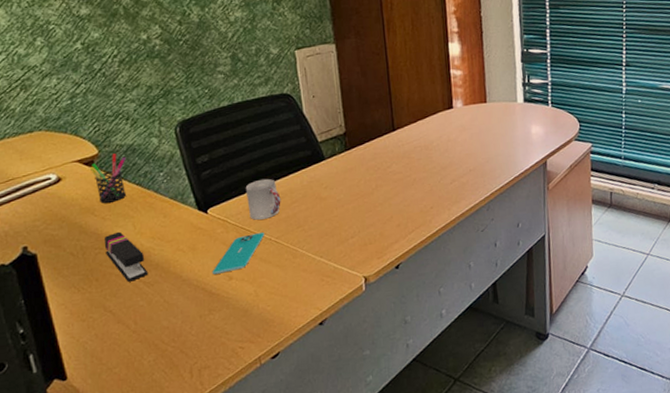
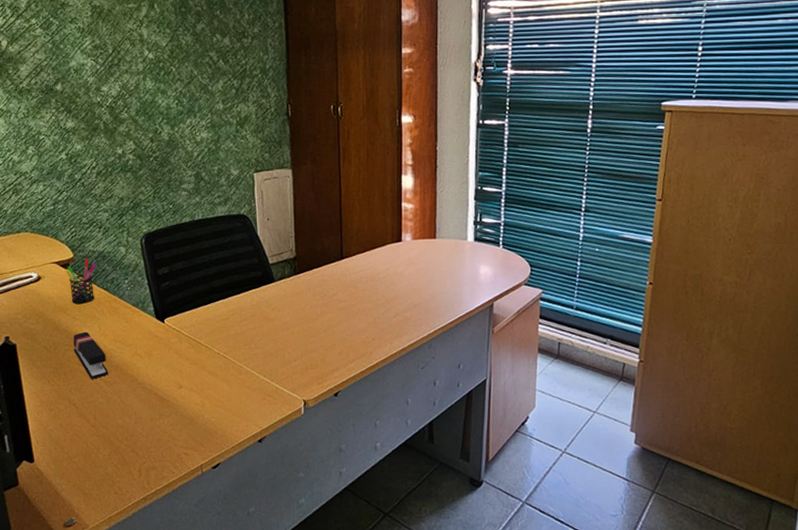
smartphone: present [212,232,265,274] -> none [164,346,214,381]
cup: present [245,178,281,220] -> none [199,295,231,334]

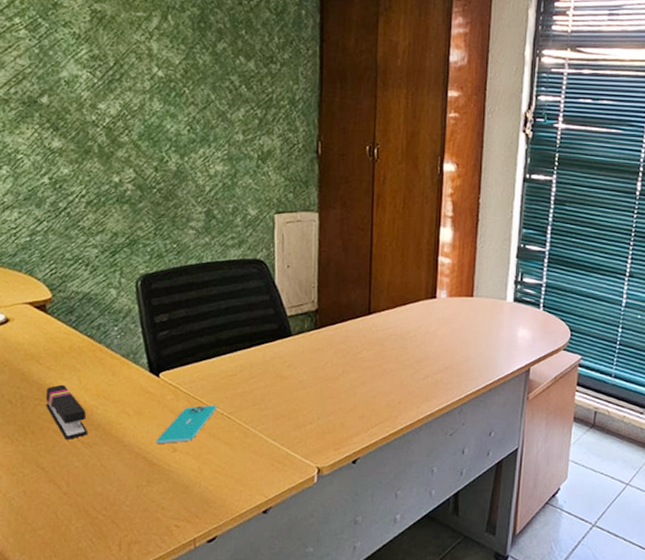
pen holder: present [65,259,97,304] -> none [40,300,80,352]
smartphone: none [164,346,214,381] -> present [155,405,217,444]

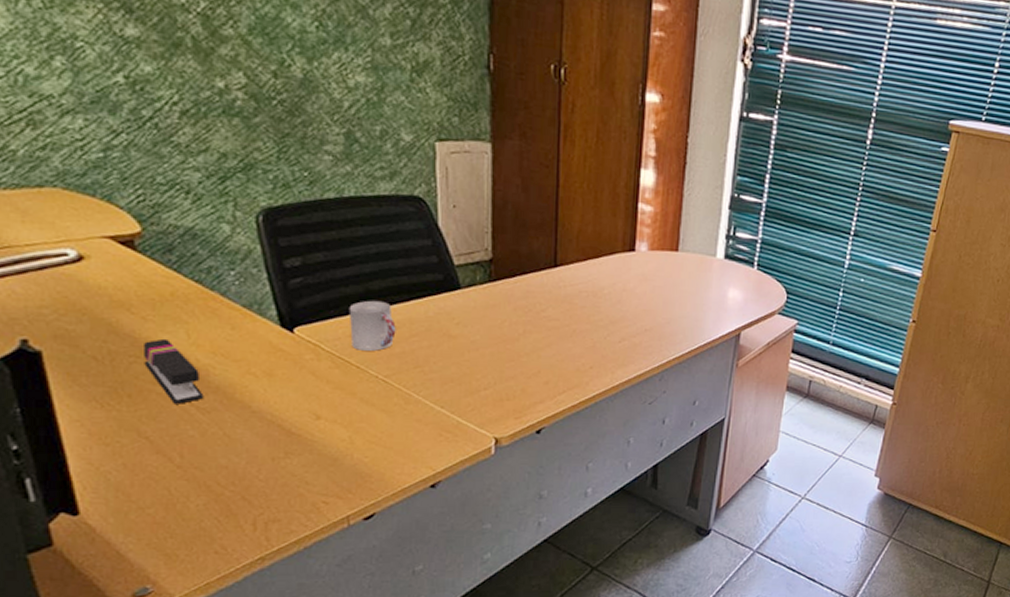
smartphone: present [155,405,217,444] -> none [293,367,370,410]
cup: none [202,348,239,391] -> present [348,300,396,351]

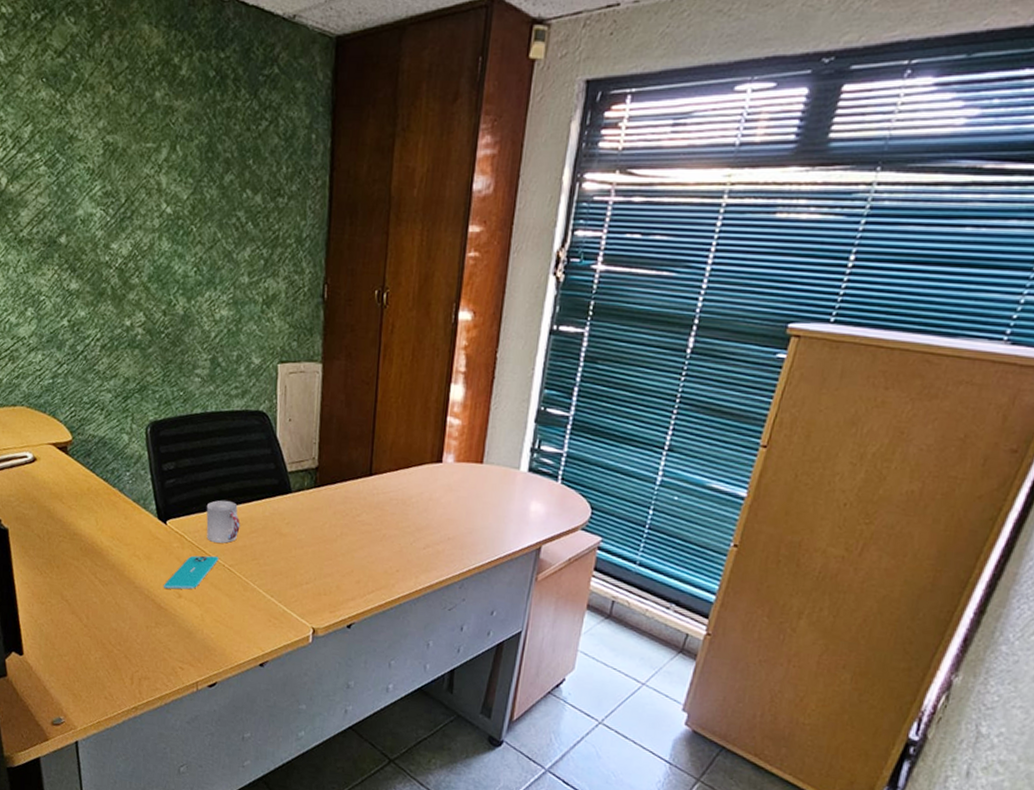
stapler: present [144,338,204,404] -> none [68,523,105,576]
smartphone: none [293,367,370,410] -> present [163,555,219,590]

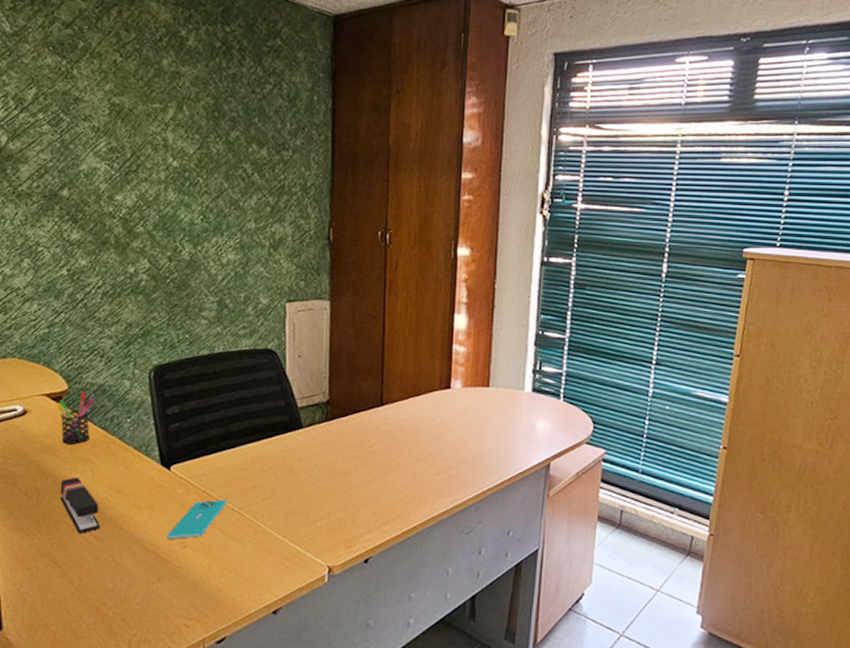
pen holder: none [62,443,97,493] -> present [56,392,95,444]
stapler: none [68,523,105,576] -> present [60,477,101,533]
cup: present [206,500,240,543] -> none [213,440,250,485]

